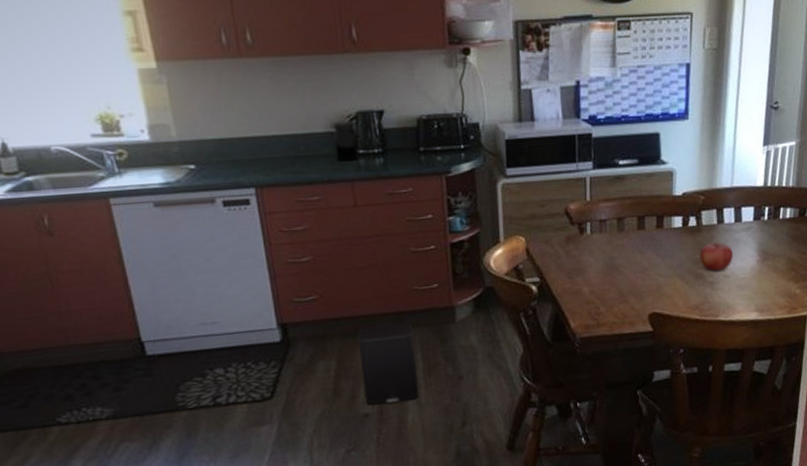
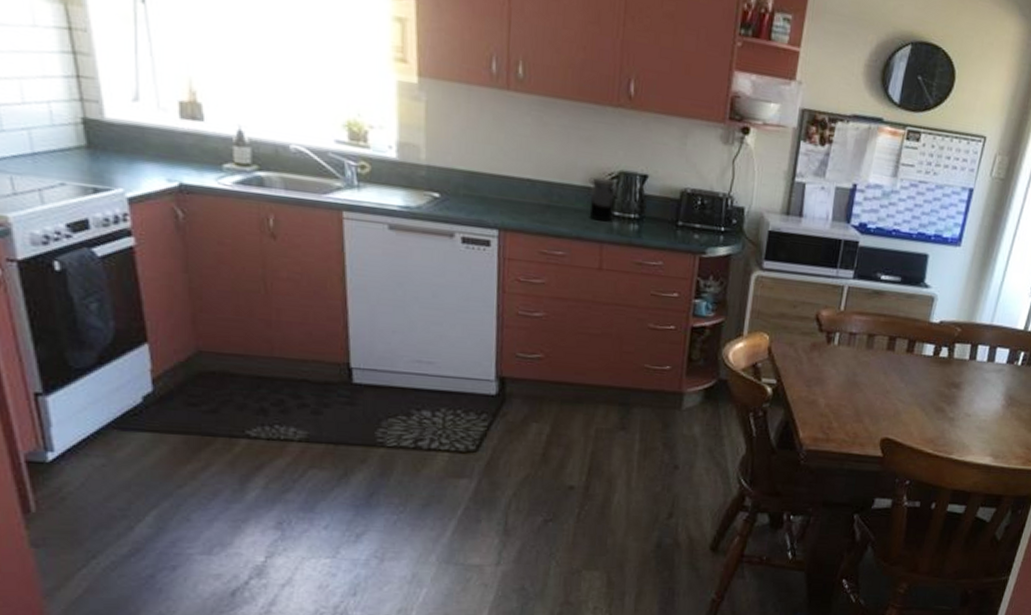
pedal bin: present [357,322,419,405] -> none [573,395,636,481]
fruit: present [699,242,733,271] -> none [944,377,979,409]

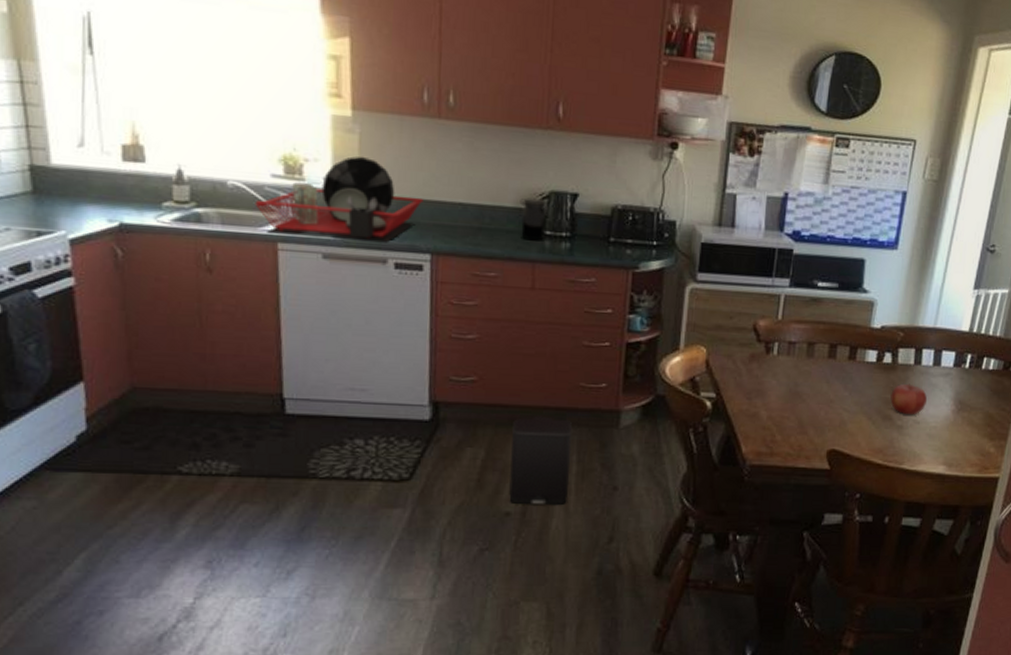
dish rack: none [319,125,491,217] -> present [255,156,423,243]
pedal bin: none [573,395,636,481] -> present [509,417,573,504]
fruit: none [944,377,979,409] -> present [890,383,927,416]

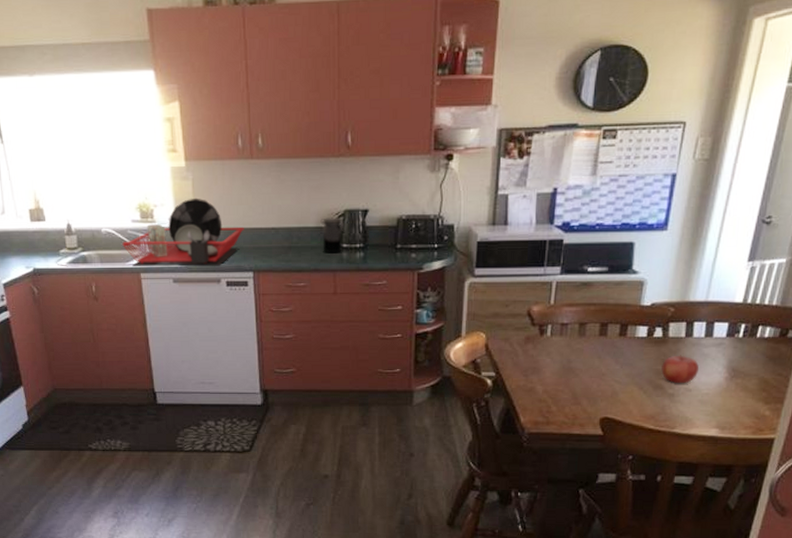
pedal bin: present [509,417,573,504] -> none [325,398,374,468]

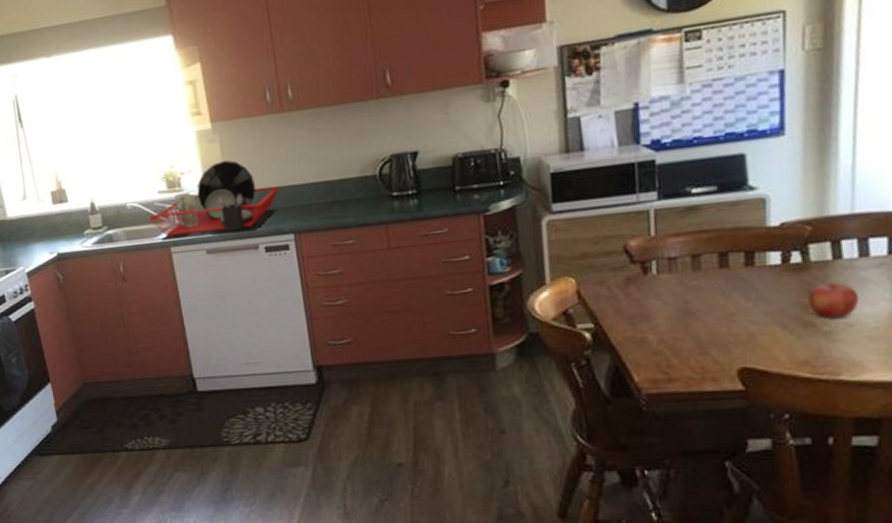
jar: present [320,217,345,254] -> none [364,163,393,205]

